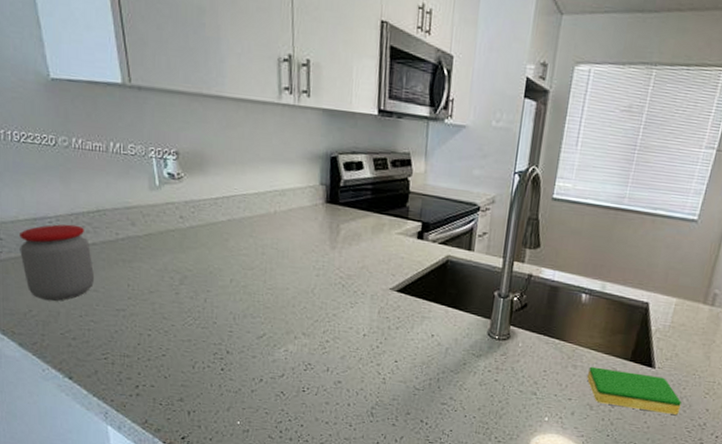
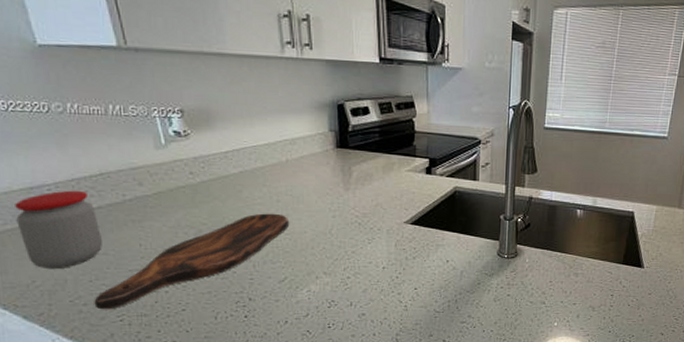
cutting board: none [82,265,273,347] -> present [94,213,290,310]
dish sponge: present [587,366,682,415] -> none [588,273,668,306]

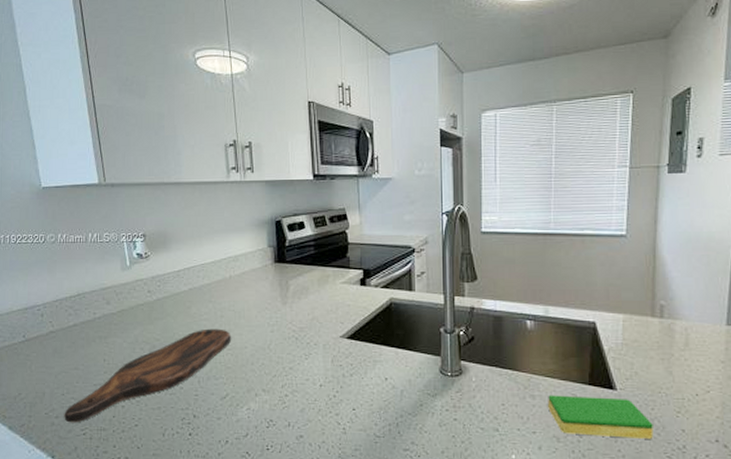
jar: present [15,190,104,270] -> none [13,310,76,383]
dish sponge: none [588,273,668,306] -> present [548,395,654,439]

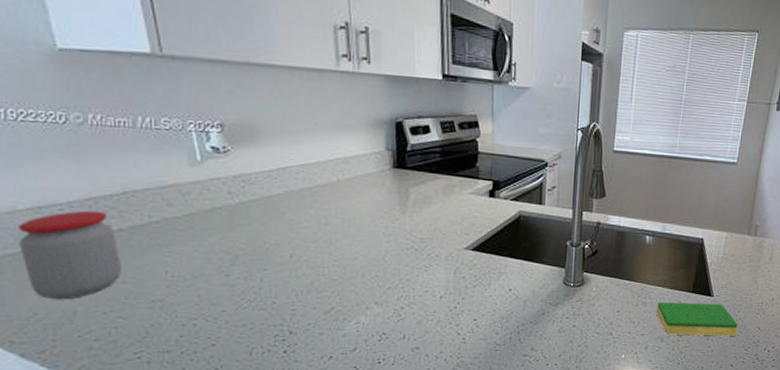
jar: none [13,310,76,383] -> present [18,210,123,300]
cutting board: present [64,328,232,423] -> none [107,237,339,346]

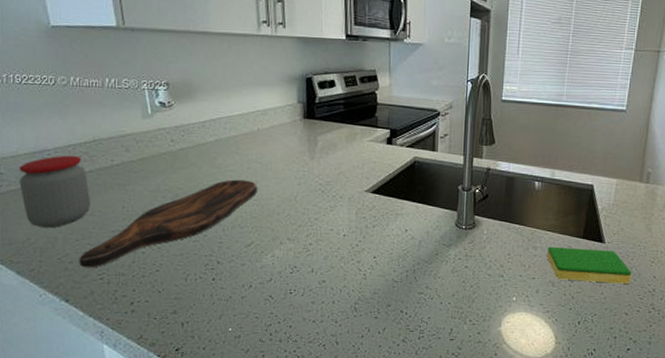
cutting board: none [107,237,339,346] -> present [79,179,258,268]

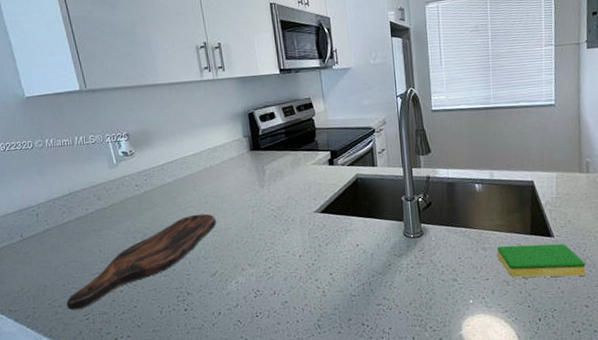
jar: present [19,155,91,229] -> none [10,208,73,278]

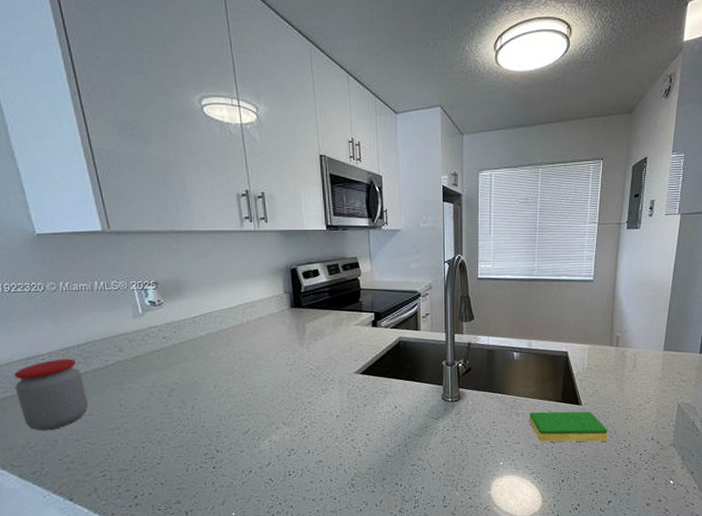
jar: none [10,208,73,278] -> present [14,358,89,431]
cutting board: present [66,214,217,310] -> none [80,370,252,467]

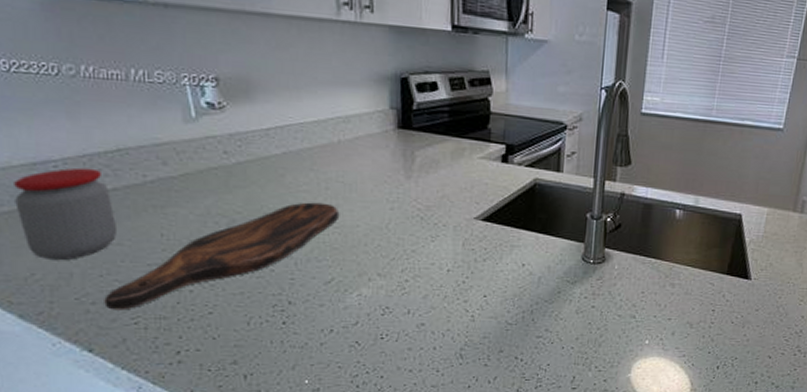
cutting board: none [80,370,252,467] -> present [104,202,340,311]
dish sponge: present [529,411,608,442] -> none [686,283,778,324]

